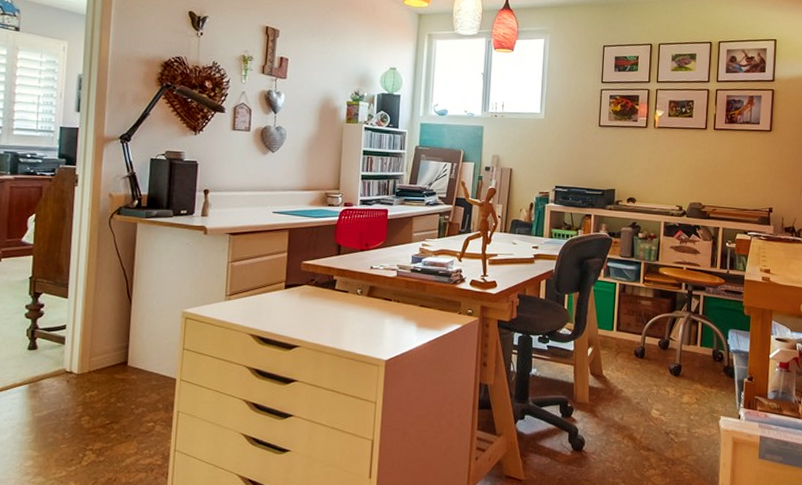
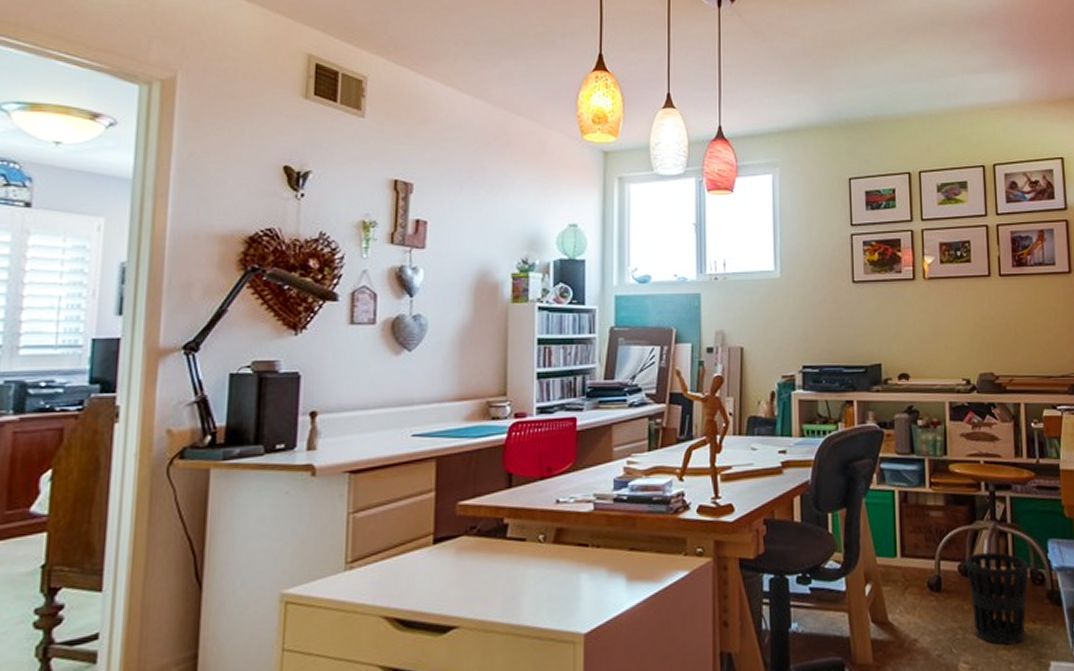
wastebasket: none [664,333,712,401] -> present [966,552,1029,645]

